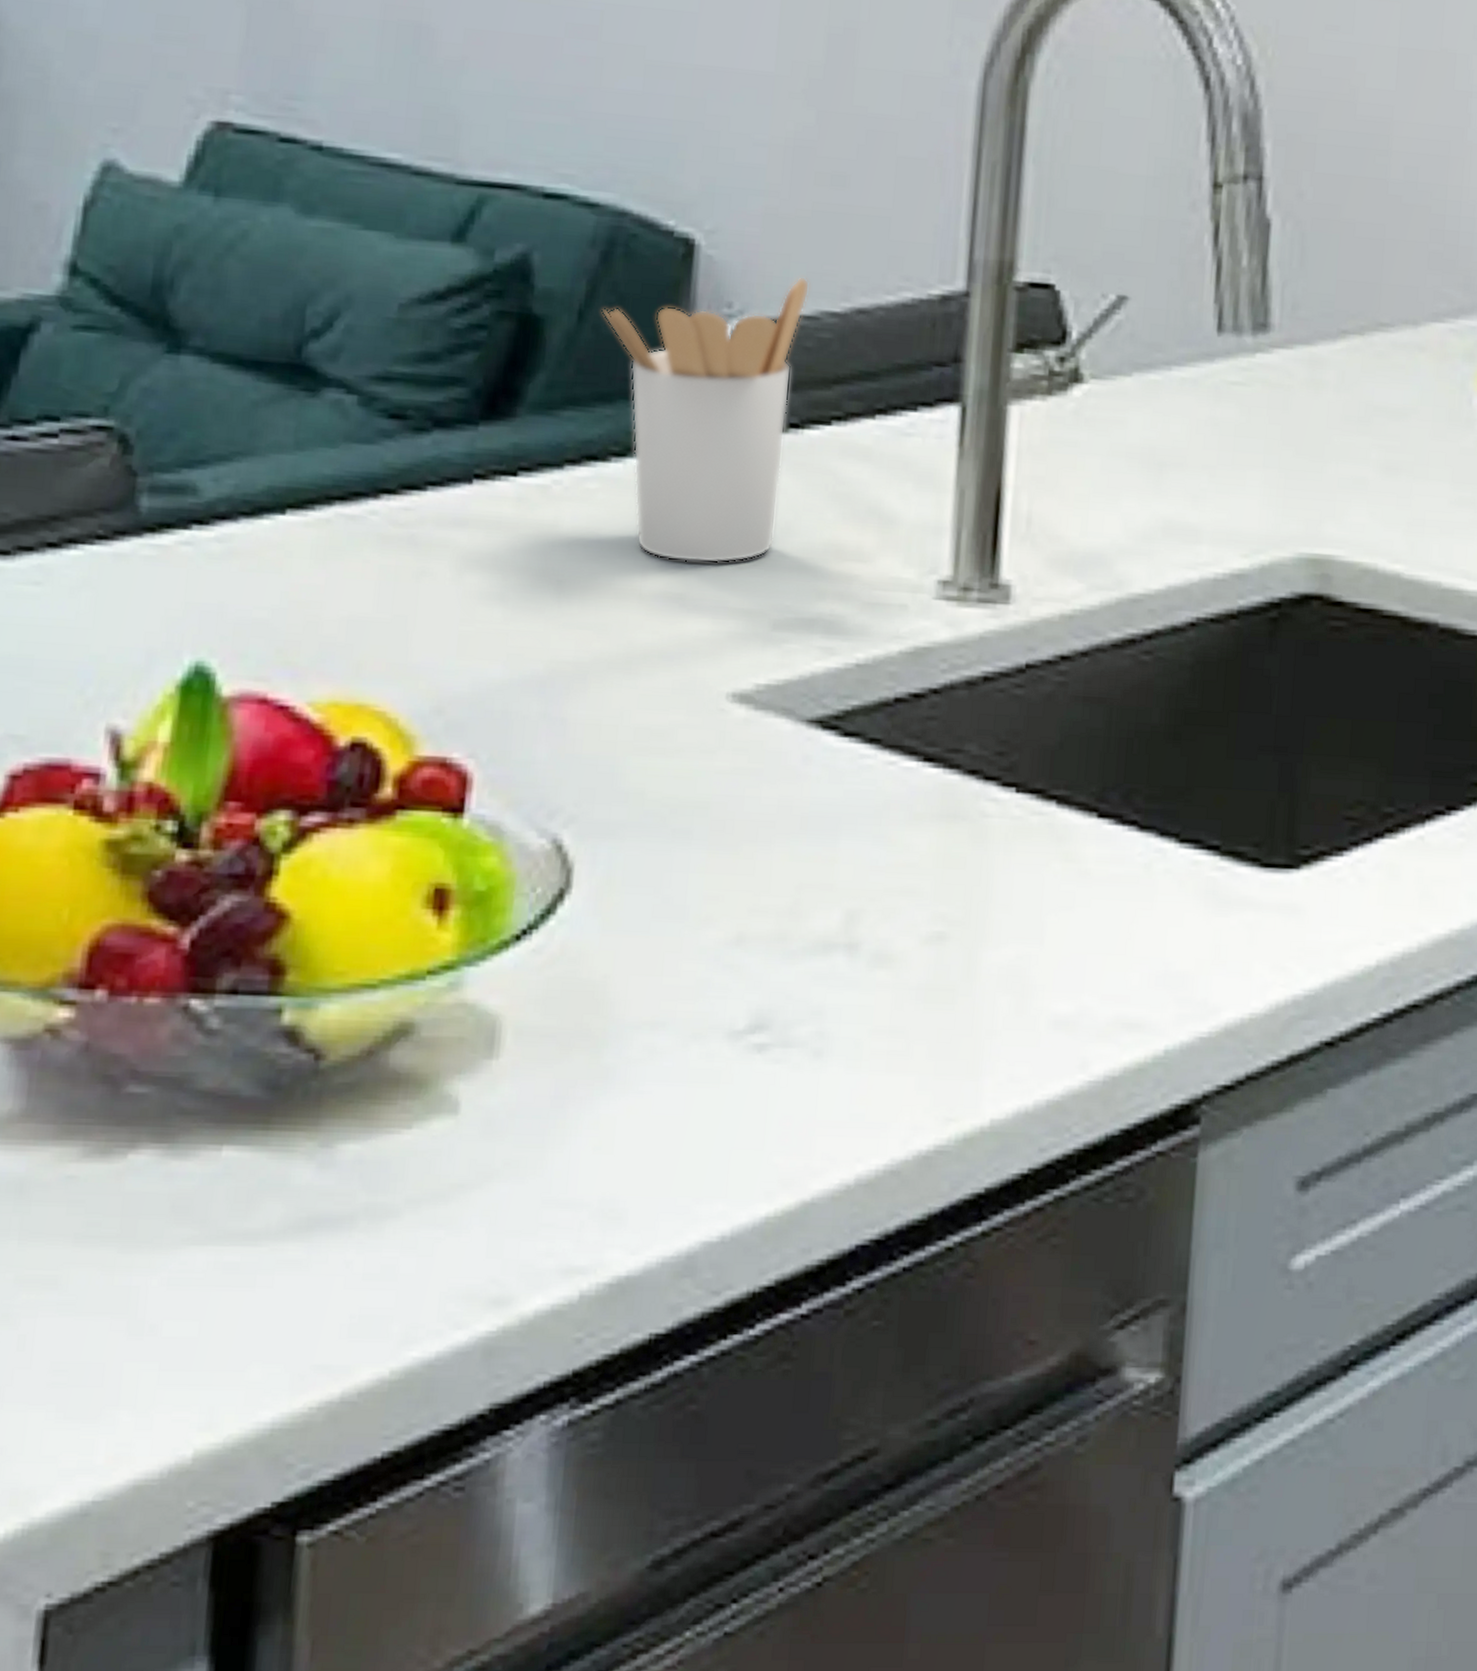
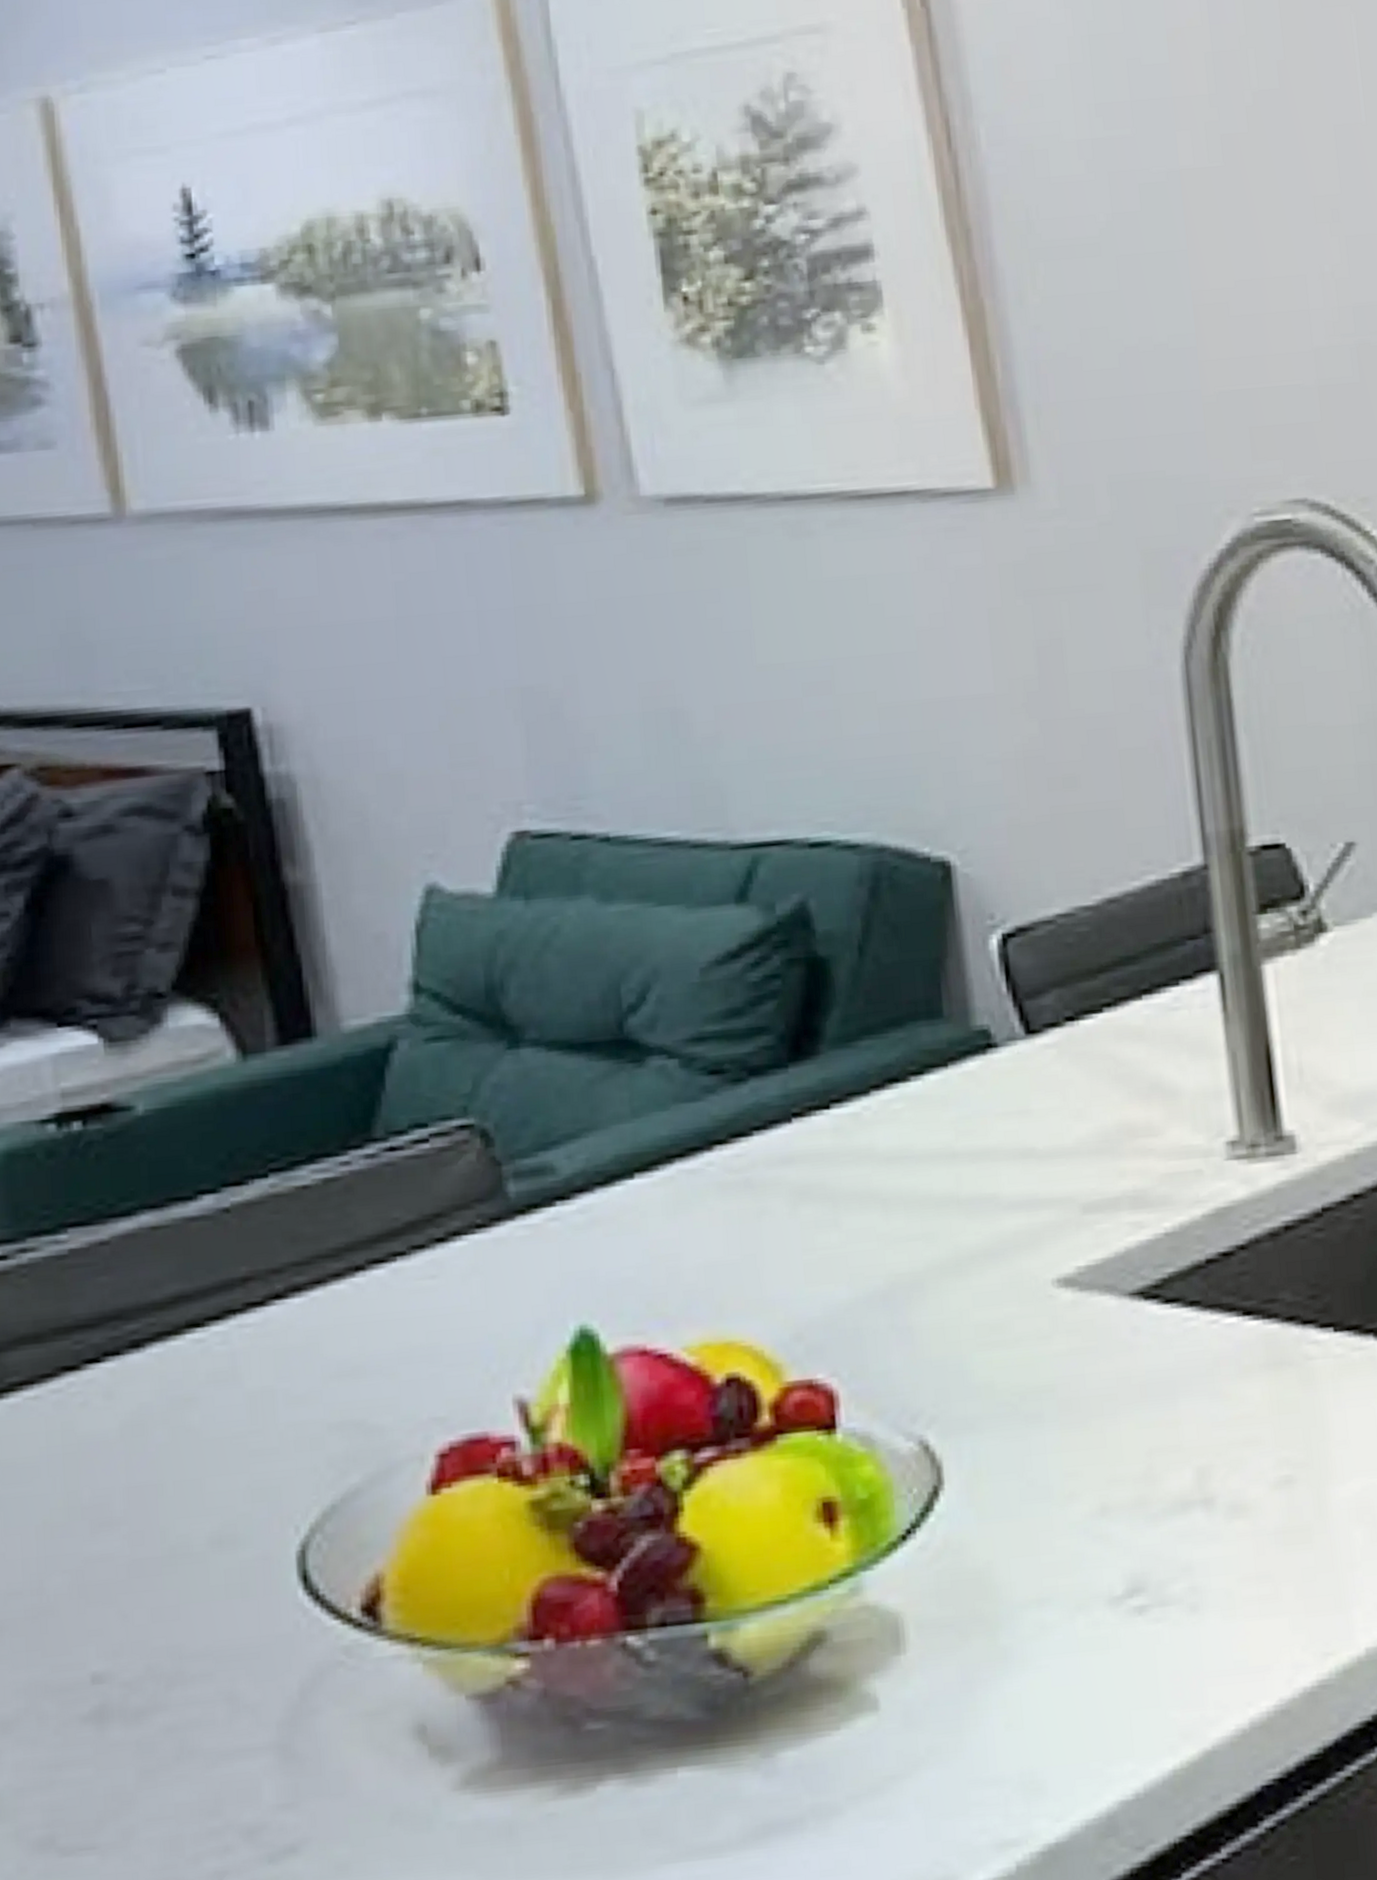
utensil holder: present [602,276,810,564] -> none [879,877,1070,1164]

